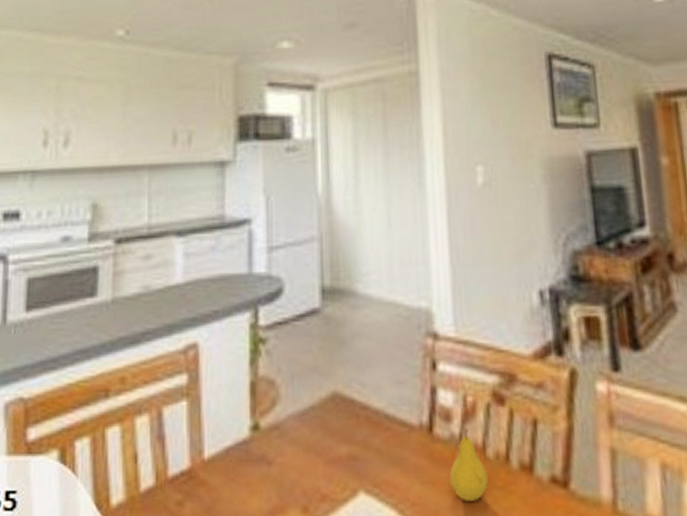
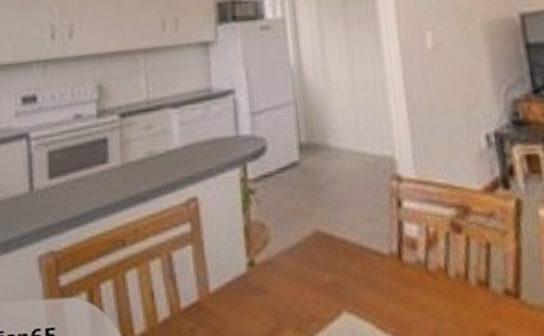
fruit: present [450,428,488,501] -> none [418,253,451,314]

